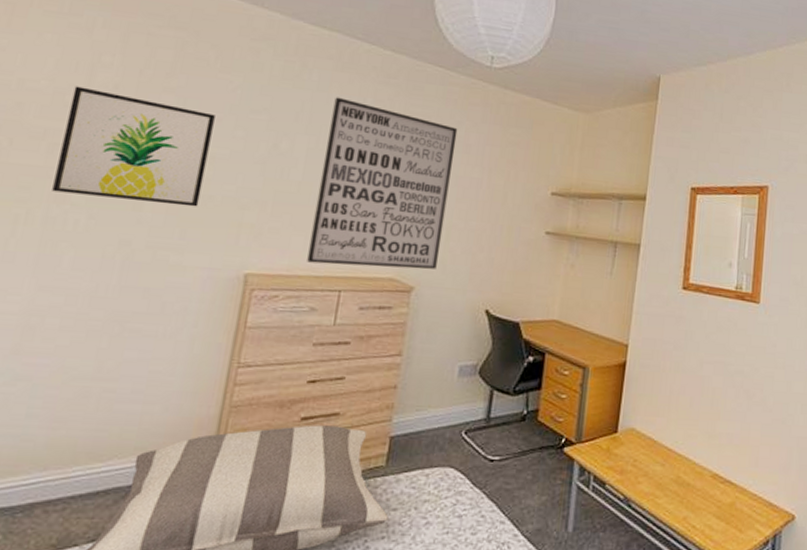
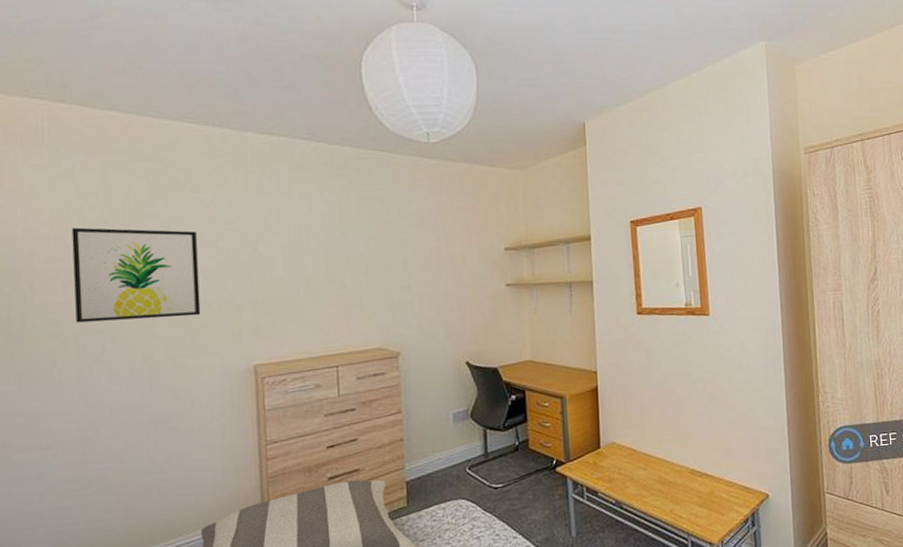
wall art: present [307,97,458,270] -> none [296,196,416,347]

